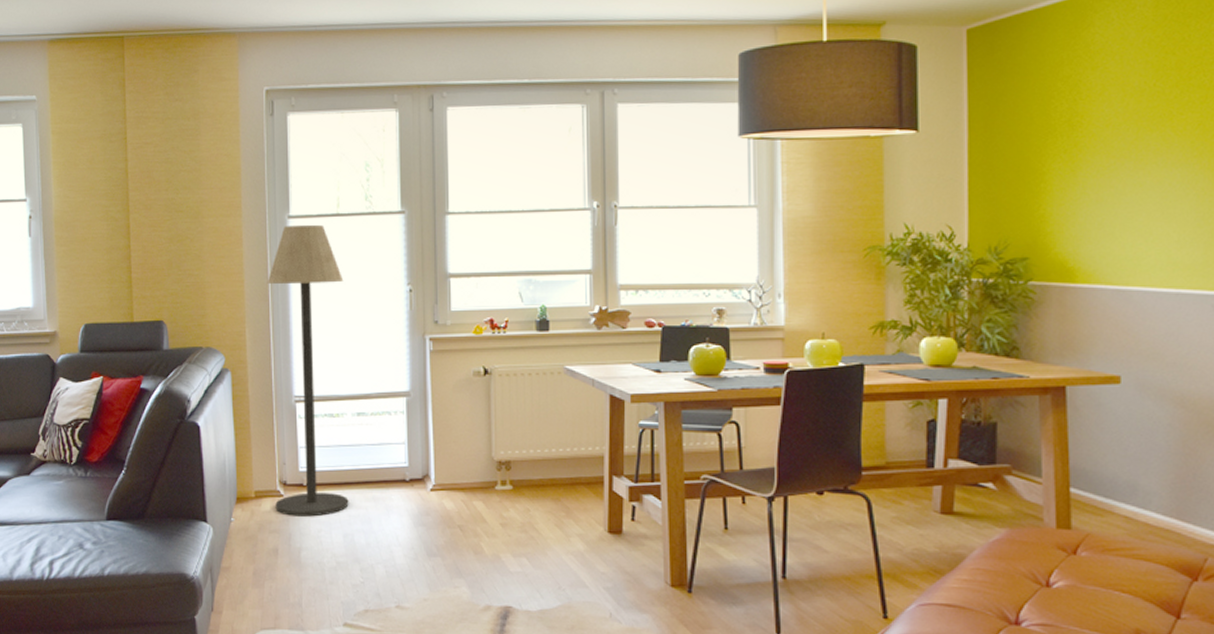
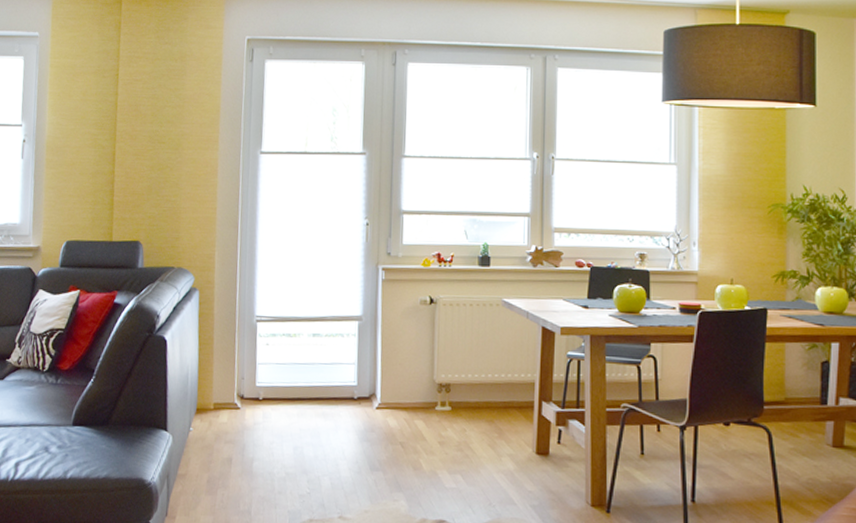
floor lamp: present [267,224,349,517] -> none [232,160,308,429]

